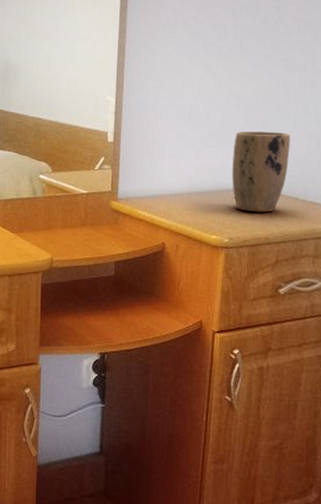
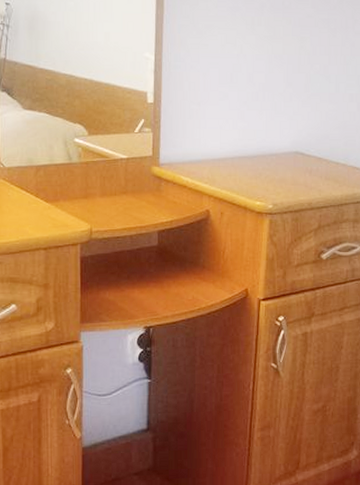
plant pot: present [232,131,291,213] -> none [275,93,332,177]

